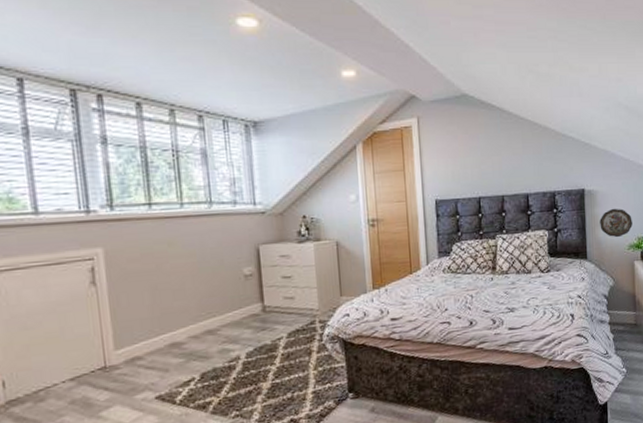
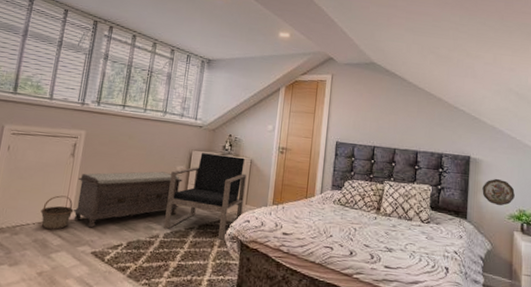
basket: none [68,337,116,385] -> present [41,195,74,230]
bench: none [111,278,258,369] -> present [73,171,183,228]
armchair: none [237,241,338,347] -> present [164,153,247,240]

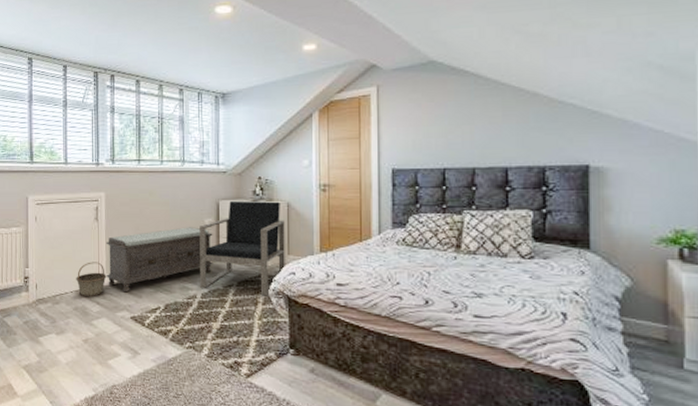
decorative plate: present [482,178,515,206] -> none [611,190,666,228]

